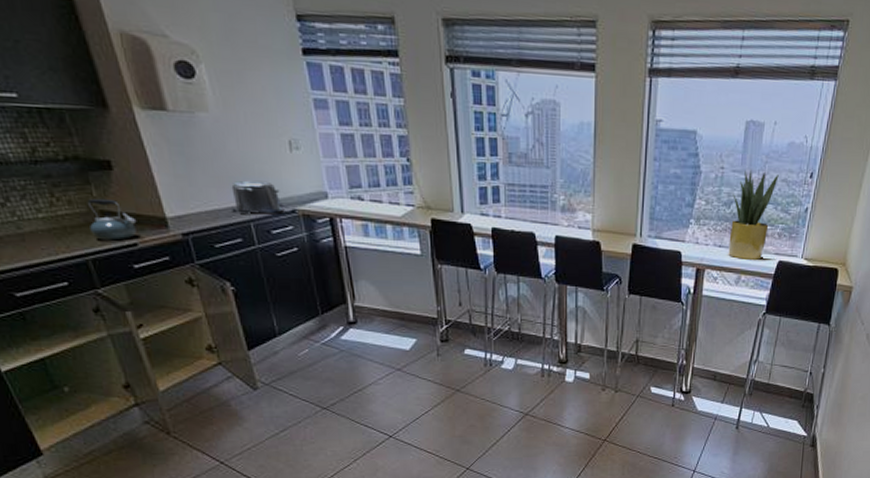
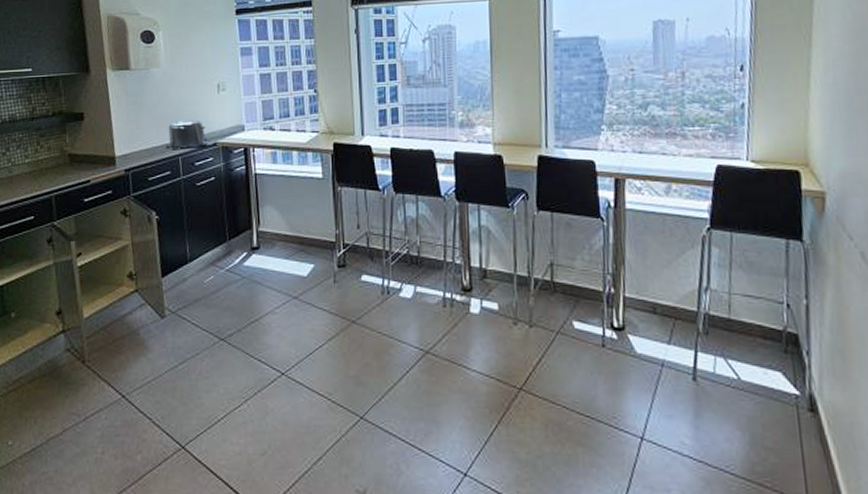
kettle: present [88,198,137,241] -> none [59,143,93,179]
planter: present [728,169,779,260] -> none [648,68,701,166]

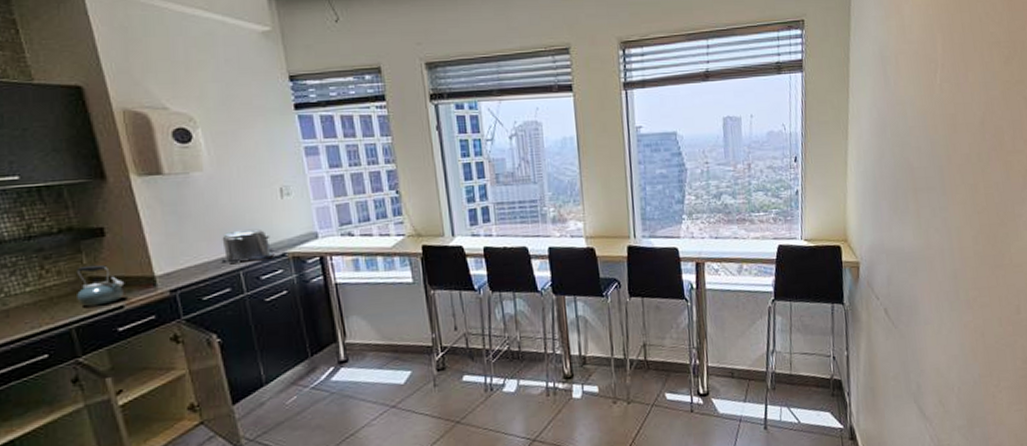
kettle: none [59,143,93,179] -> present [77,264,125,307]

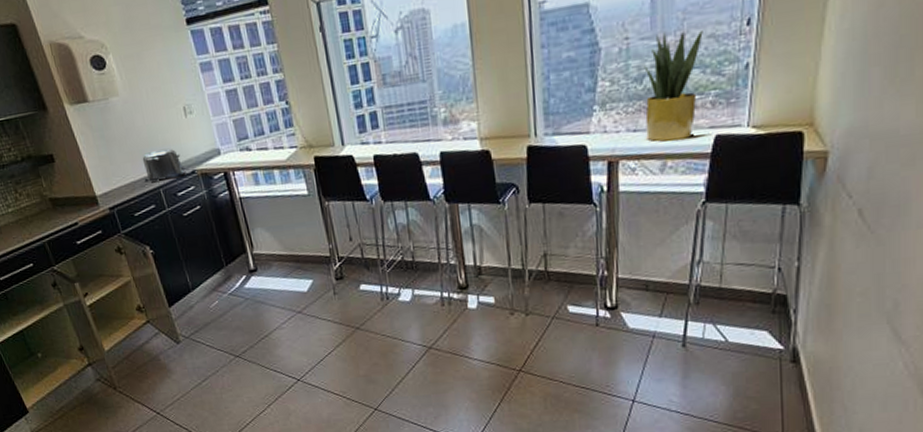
kettle: present [77,264,125,307] -> none [40,187,76,224]
planter: none [721,161,764,248] -> present [644,30,703,142]

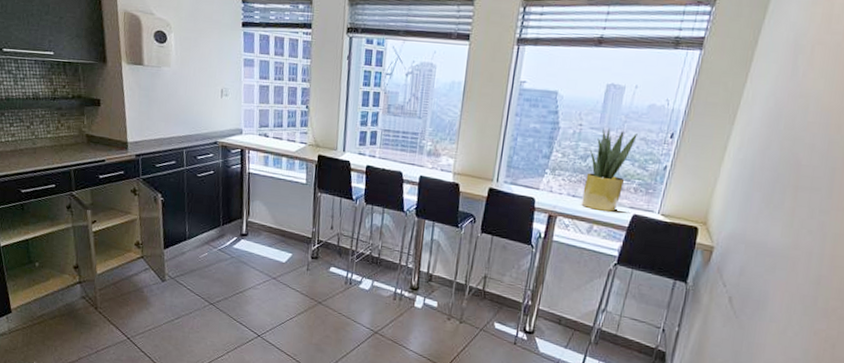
toaster: present [142,148,185,183] -> none [172,118,209,144]

